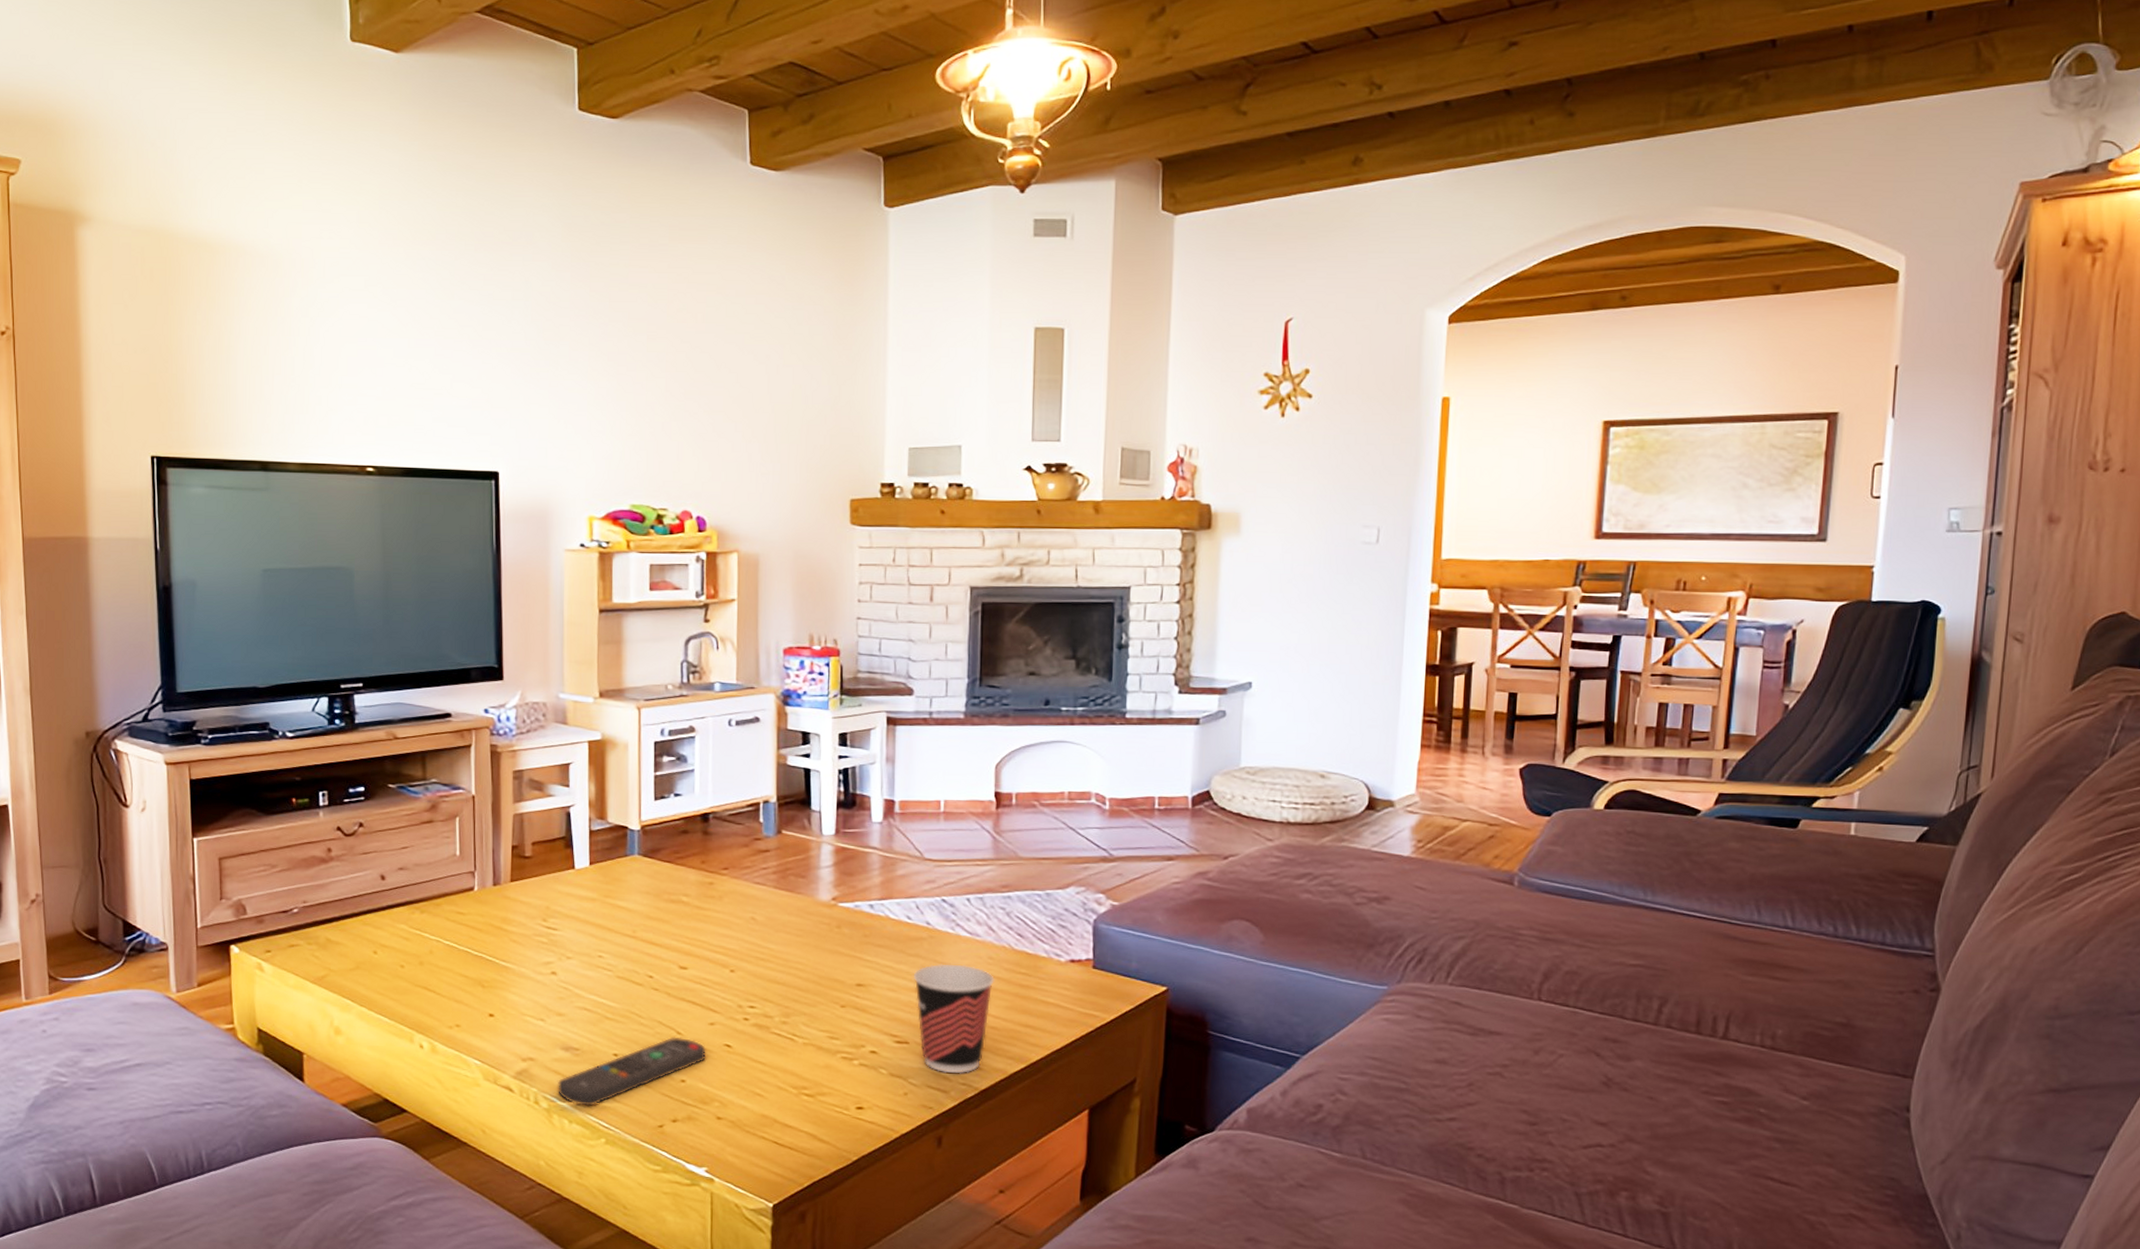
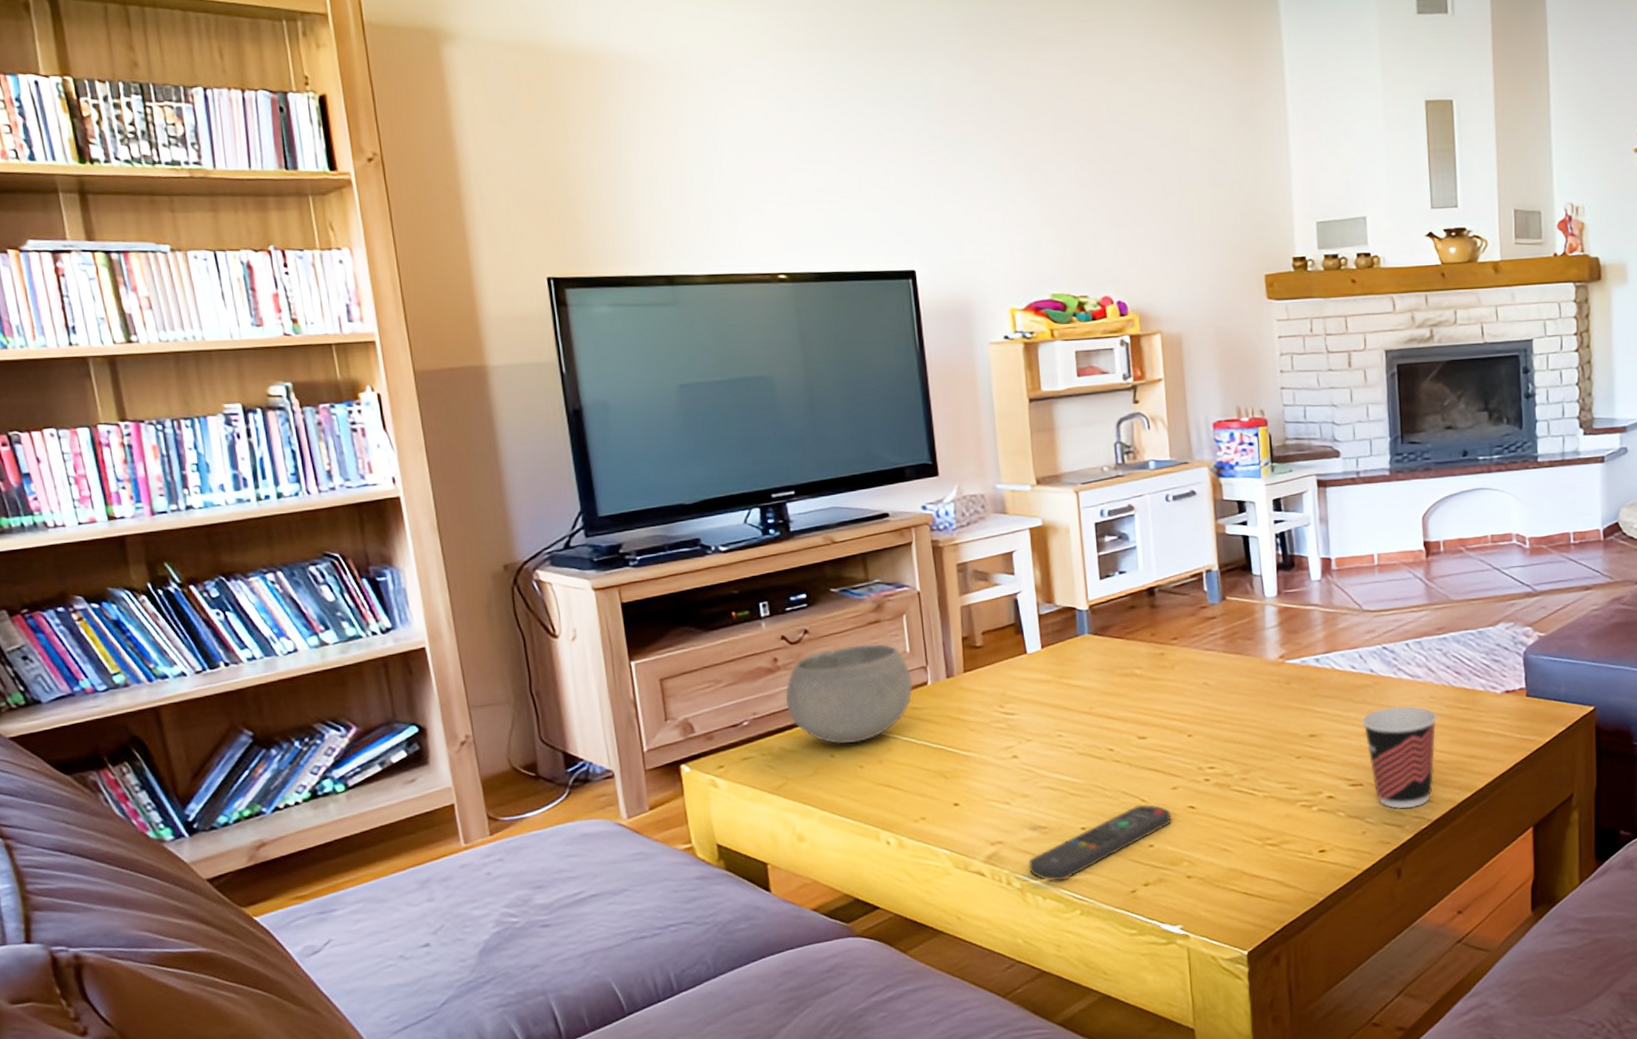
bowl: none [335,843,460,942] -> present [785,643,914,745]

